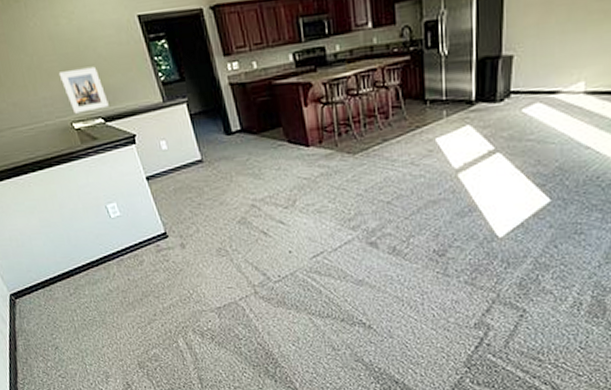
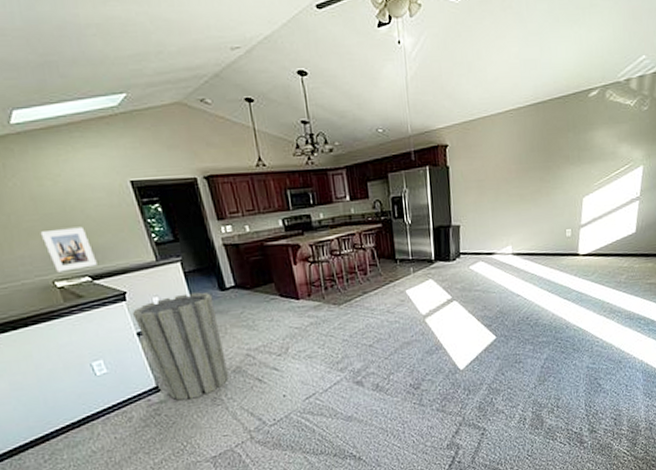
trash can: none [141,136,233,248] -> present [131,292,228,401]

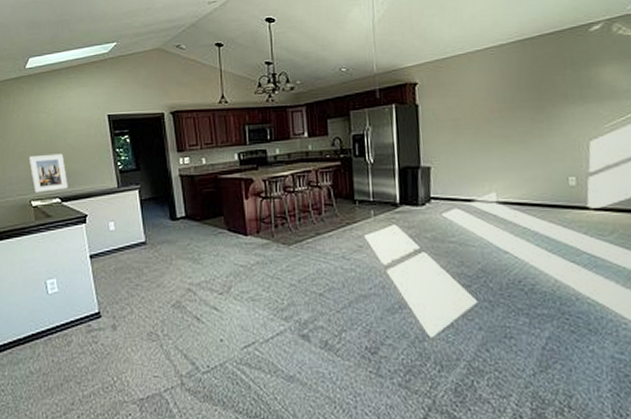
trash can: present [131,292,228,401] -> none [88,220,167,330]

